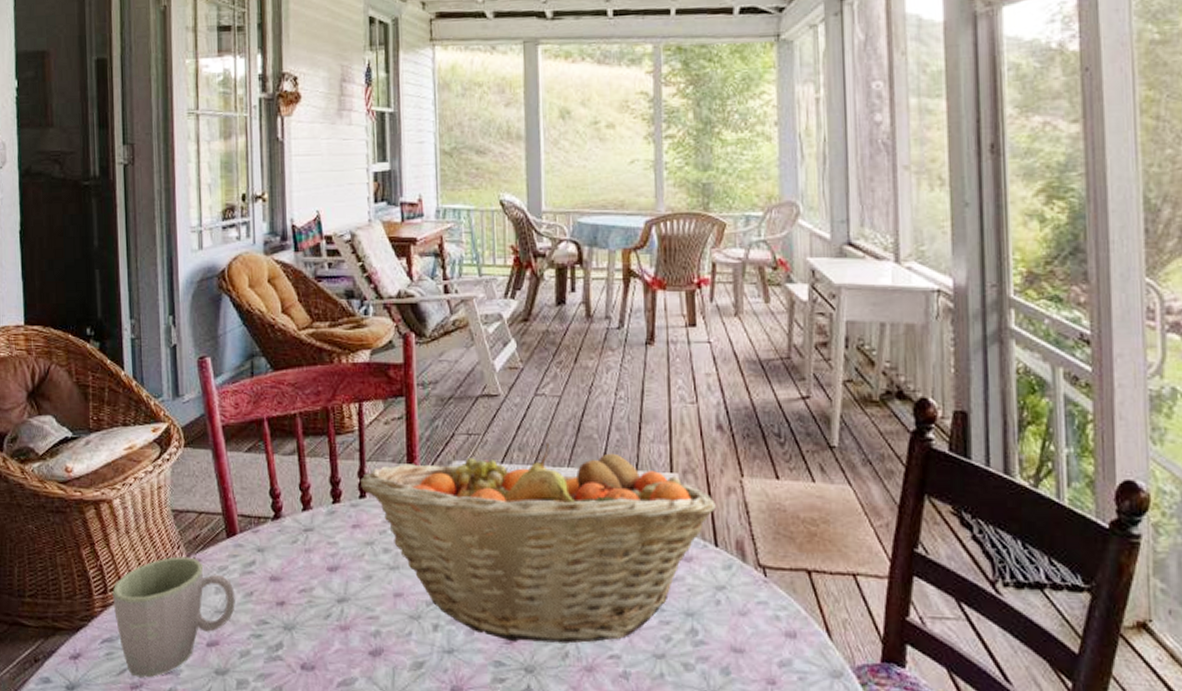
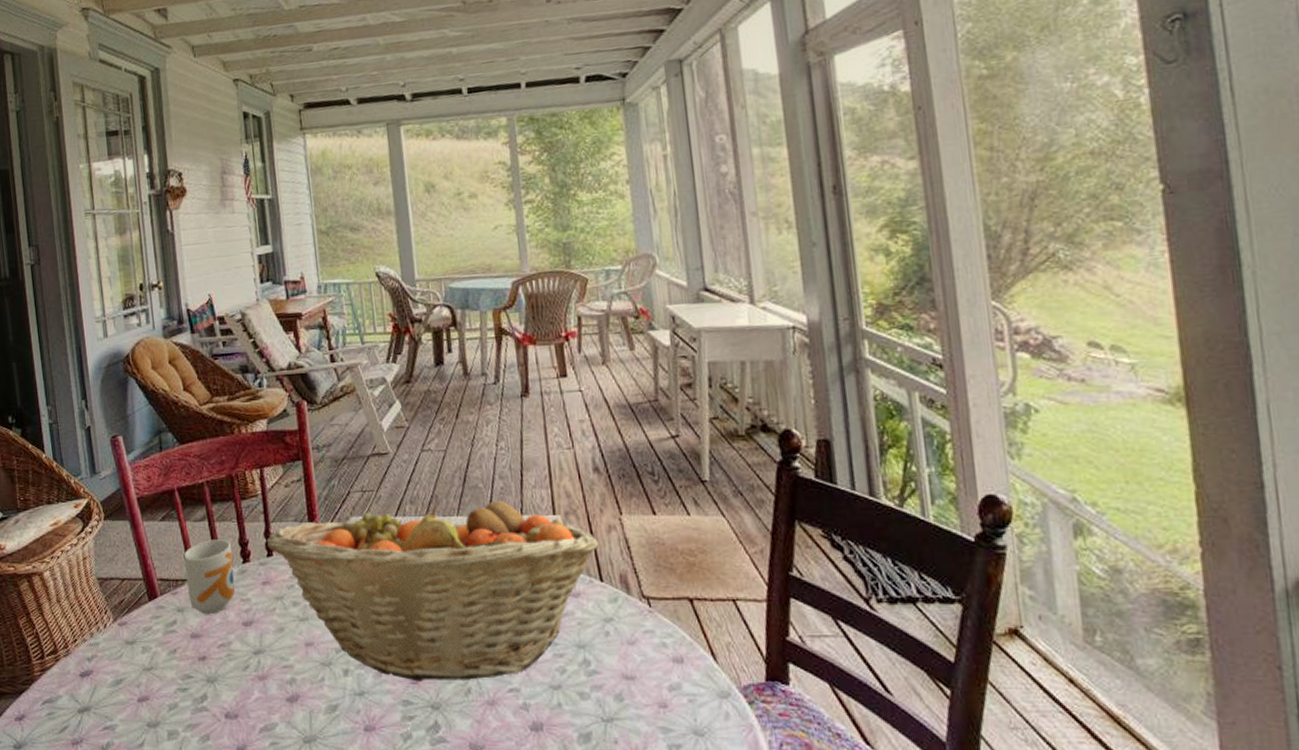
mug: present [112,556,235,678] -> none [49,621,161,734]
mug: none [268,476,322,557] -> present [183,539,235,615]

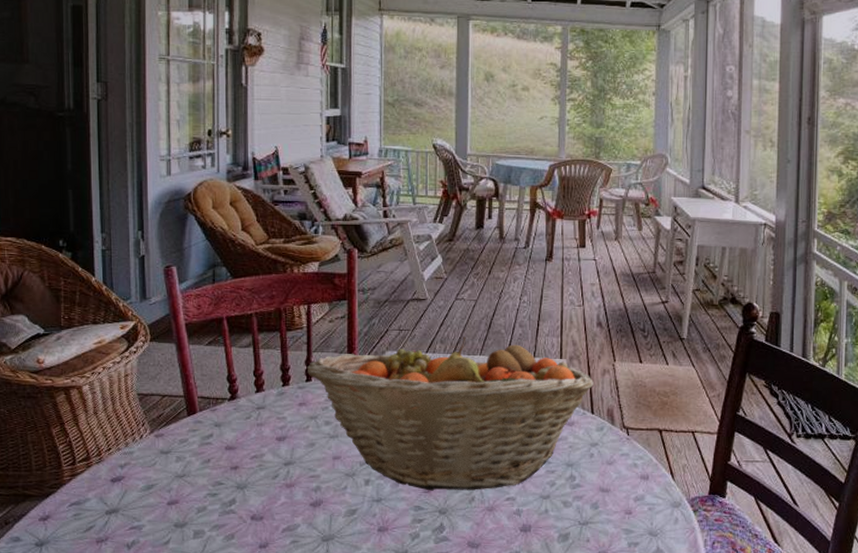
mug: present [183,539,235,615] -> none [226,364,273,430]

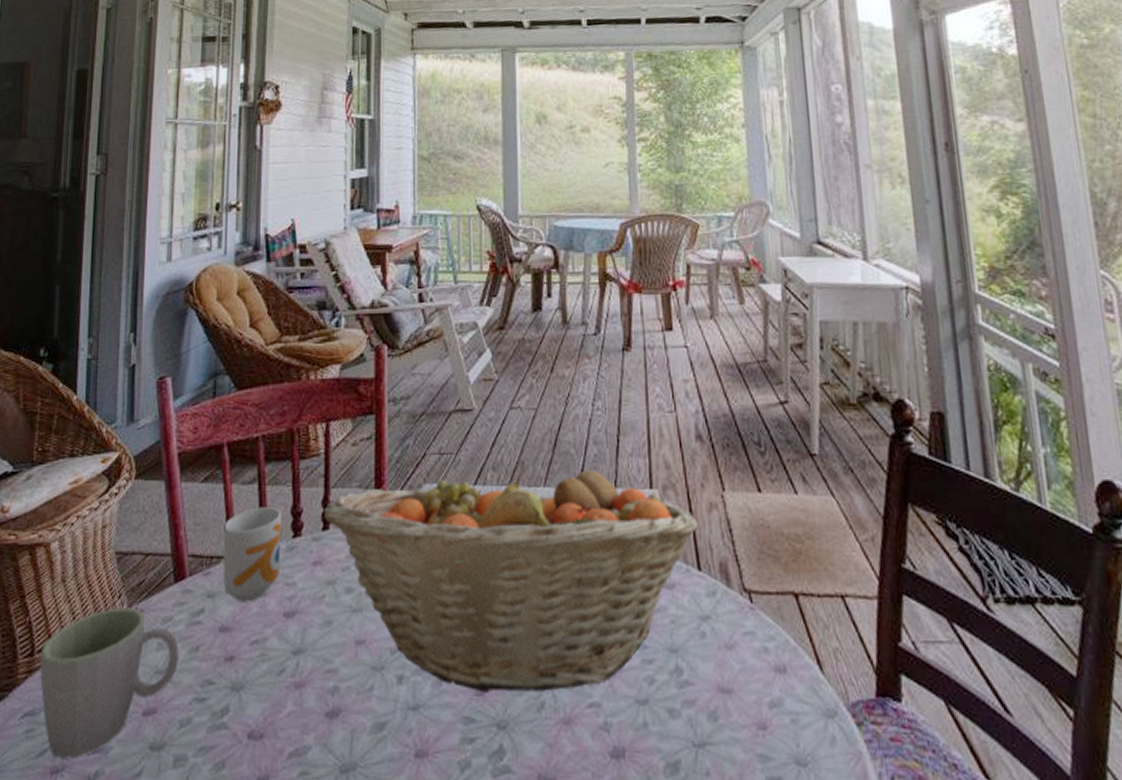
mug: none [81,432,194,533] -> present [39,607,179,759]
mug: none [226,364,273,430] -> present [222,507,281,602]

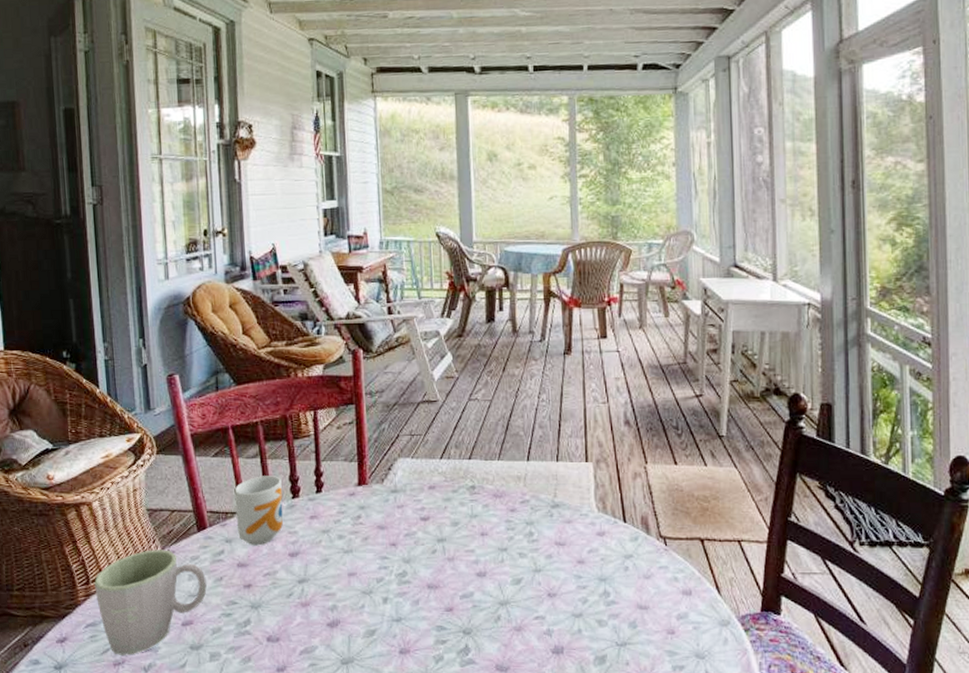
fruit basket: present [323,460,698,693] -> none [316,440,624,609]

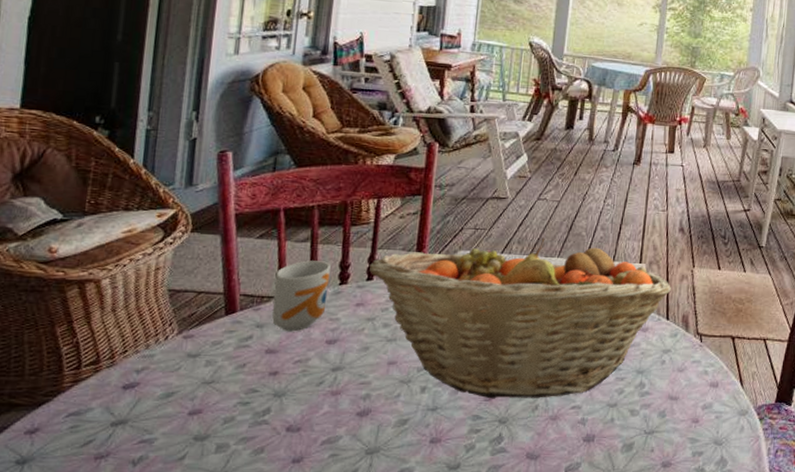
mug: present [94,550,207,655] -> none [86,333,227,448]
fruit basket: none [316,440,624,609] -> present [369,237,671,399]

